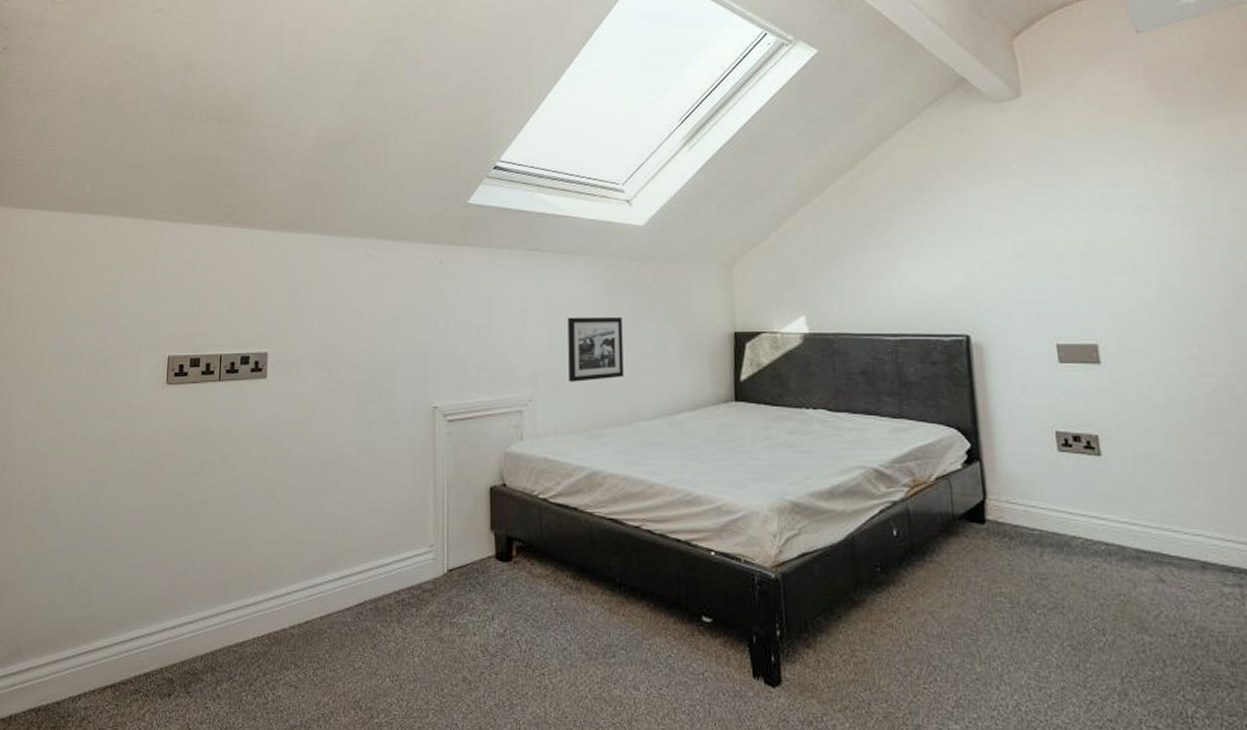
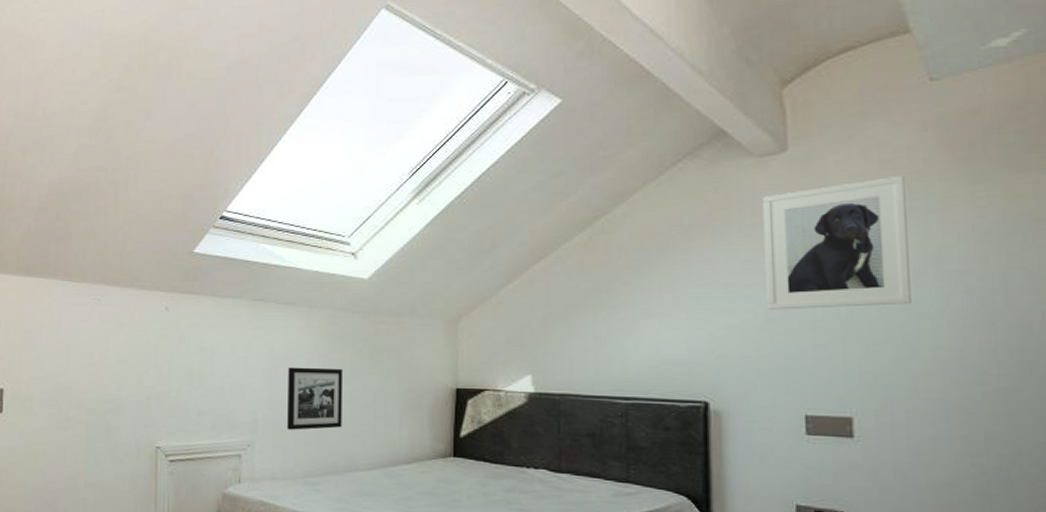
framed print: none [1003,118,1139,245] -> present [763,175,911,310]

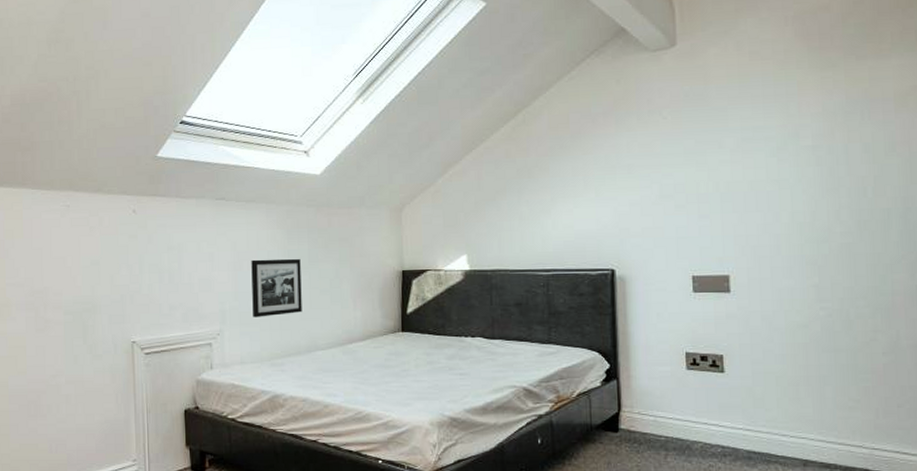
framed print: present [763,175,911,310] -> none [656,64,775,186]

